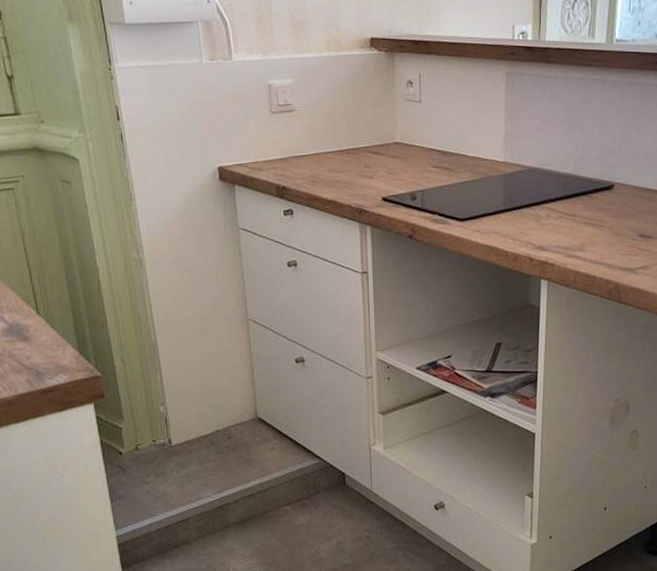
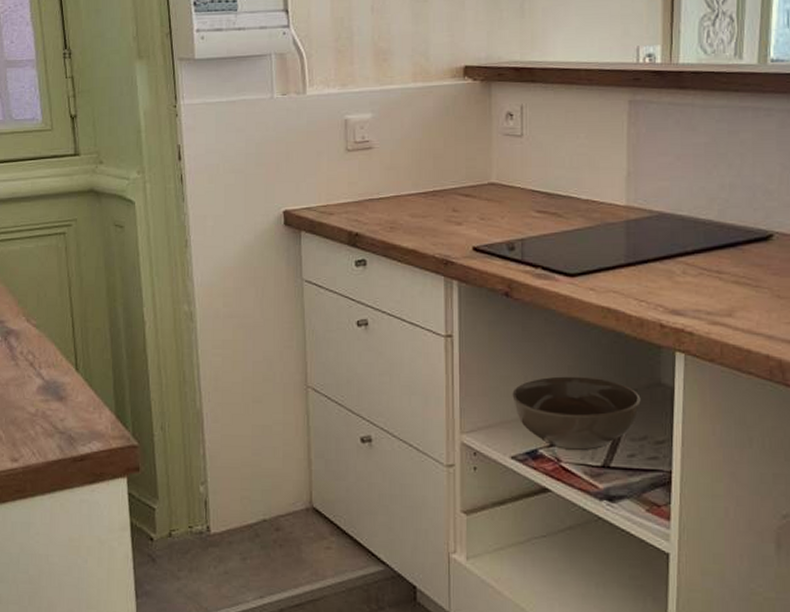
bowl: none [416,302,515,360] -> present [512,376,641,451]

